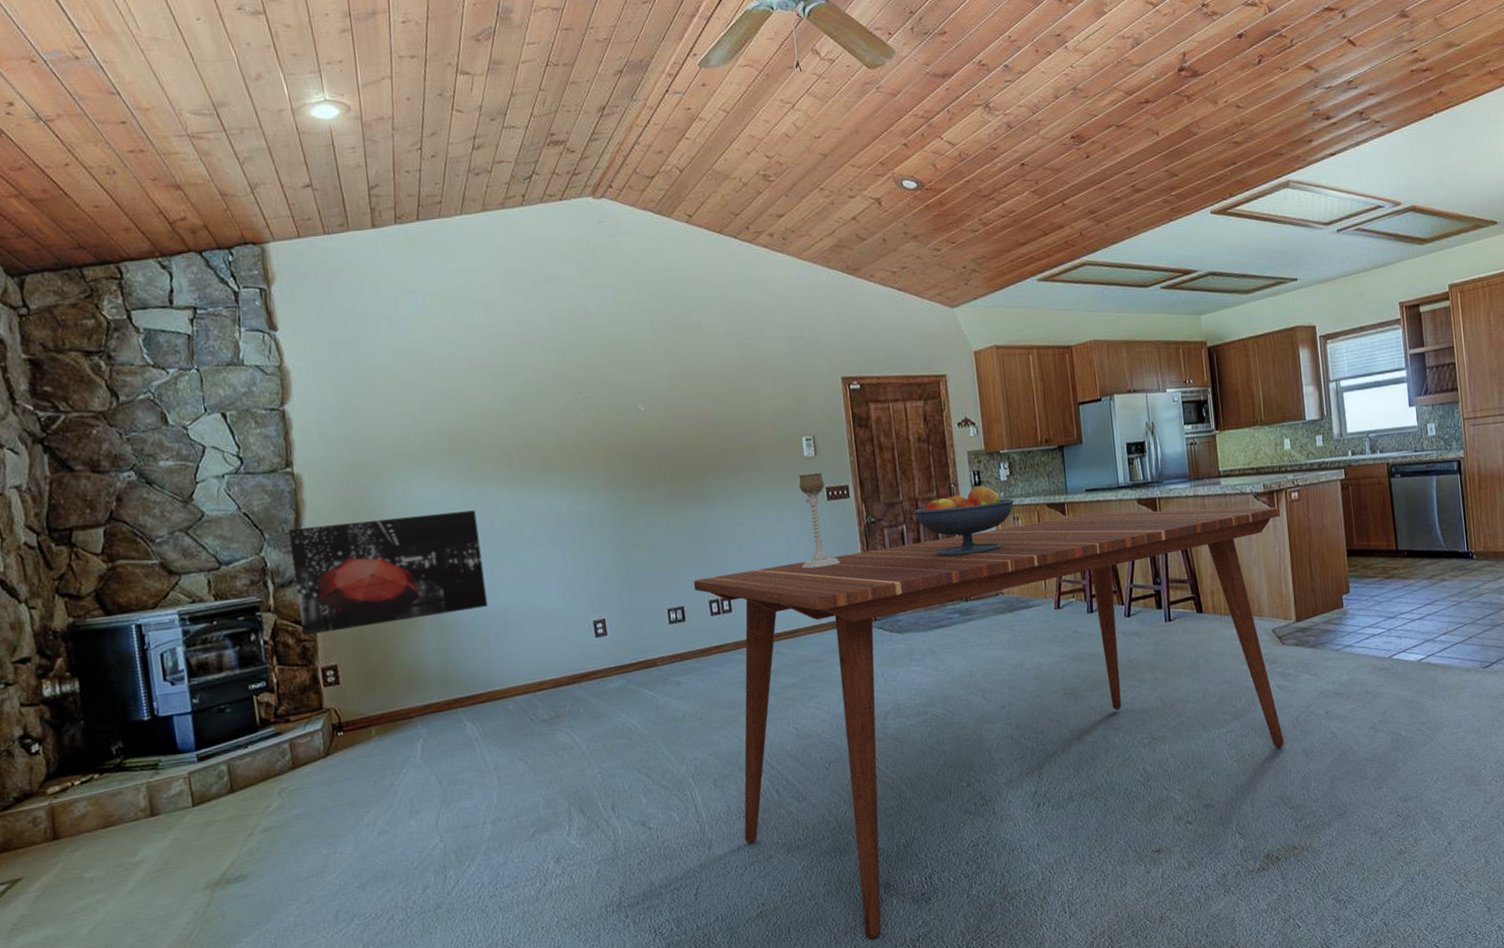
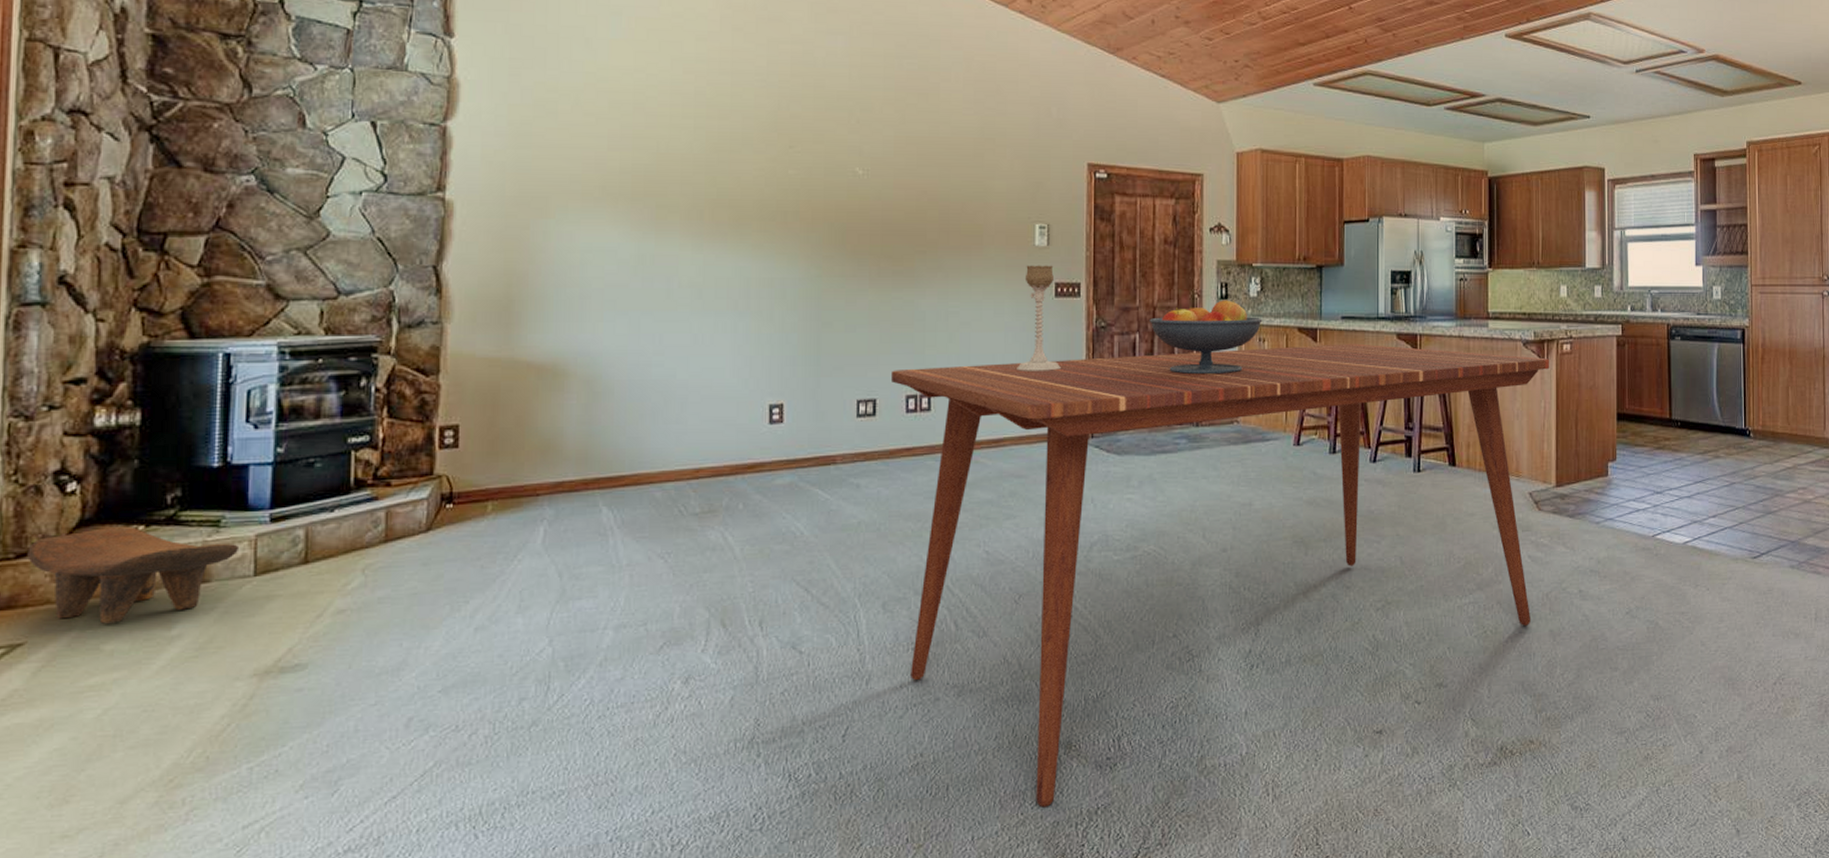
bench: none [10,775,178,857] -> present [27,526,240,624]
wall art: present [288,510,488,635] -> none [424,261,651,386]

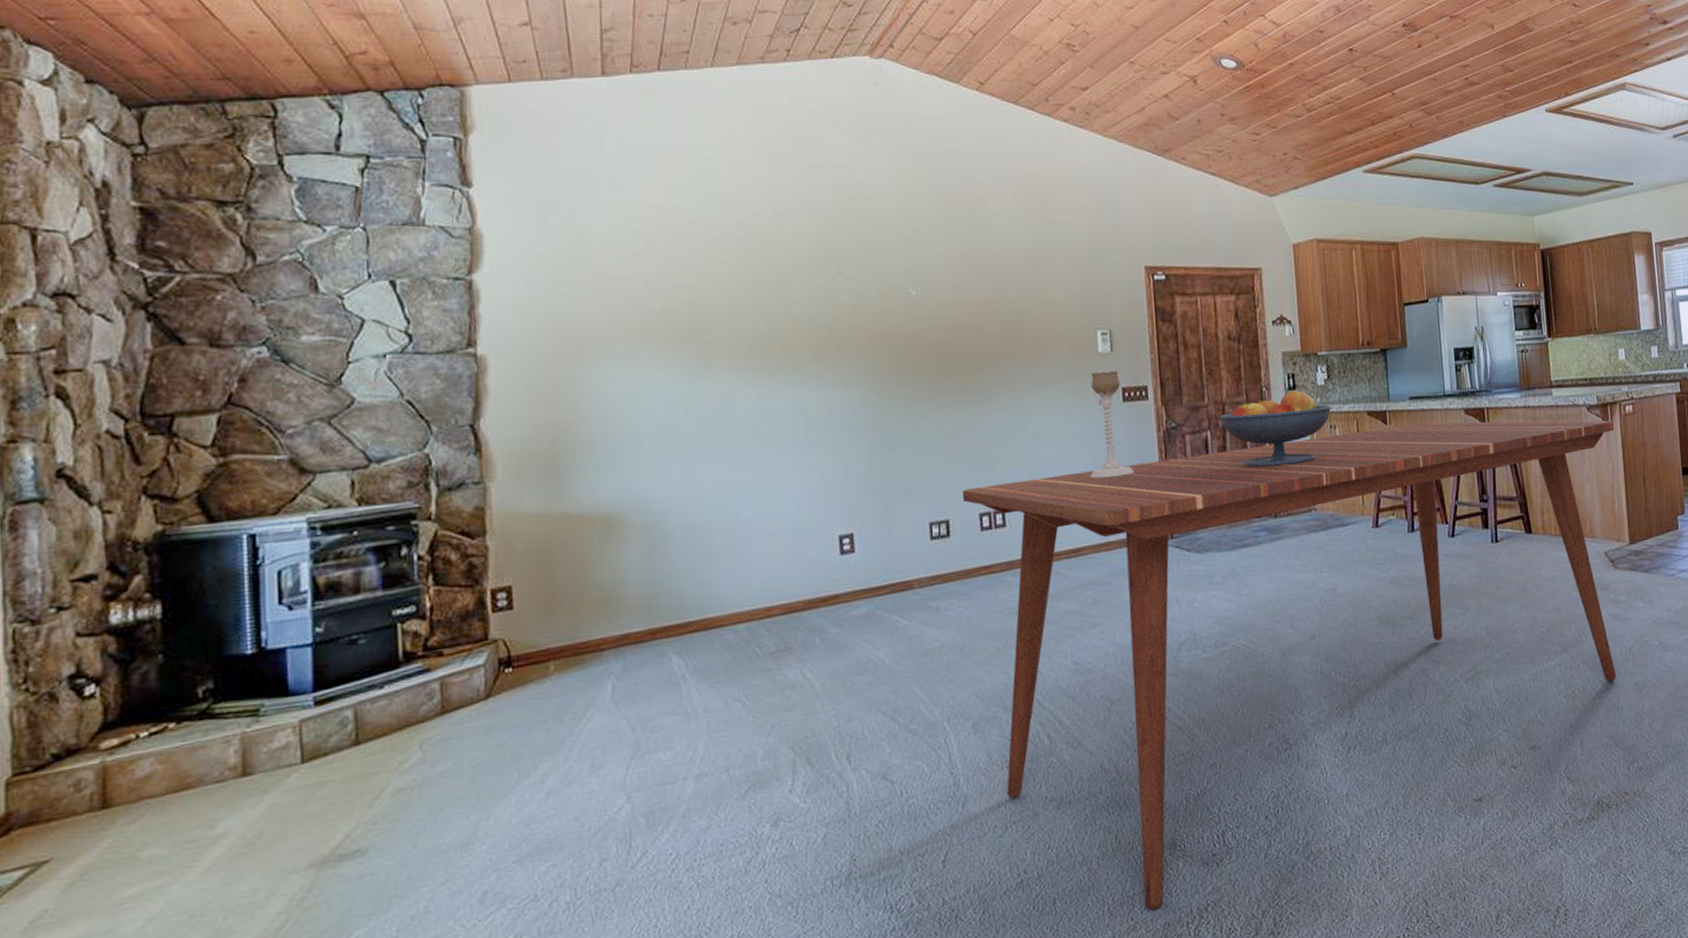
bench: present [27,526,240,624] -> none [46,725,283,830]

